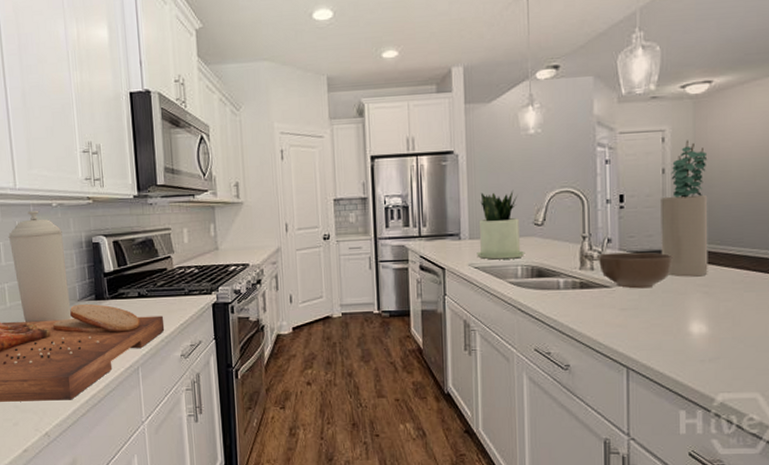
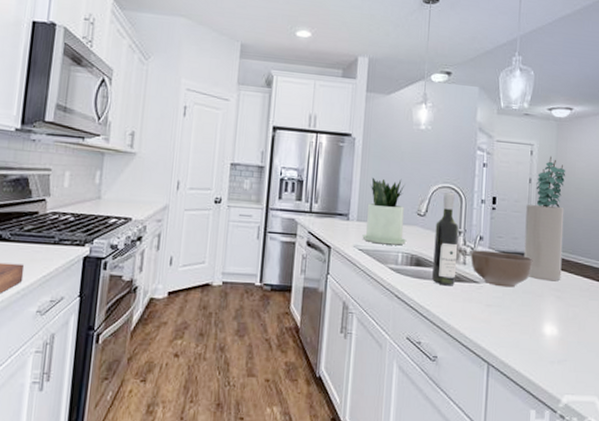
bottle: none [556,197,584,294] -> present [432,193,459,286]

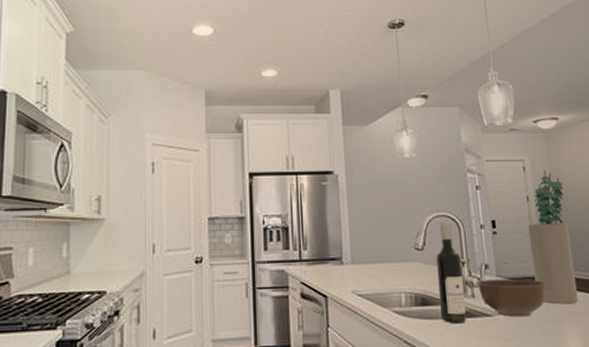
planter: present [362,177,407,246] -> none [359,212,408,287]

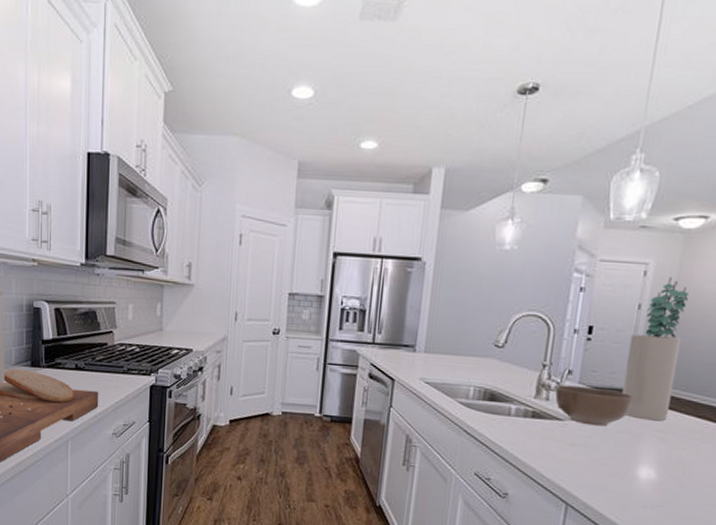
bottle: present [436,222,467,324] -> none [507,321,544,423]

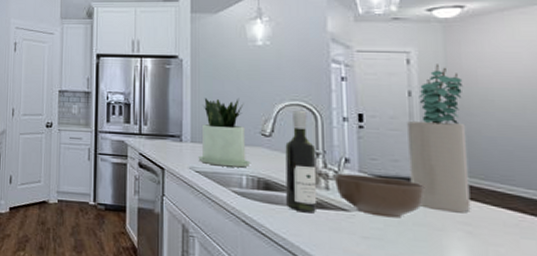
planter: none [429,305,482,379] -> present [198,98,251,168]
bottle: none [507,321,544,423] -> present [285,111,318,214]

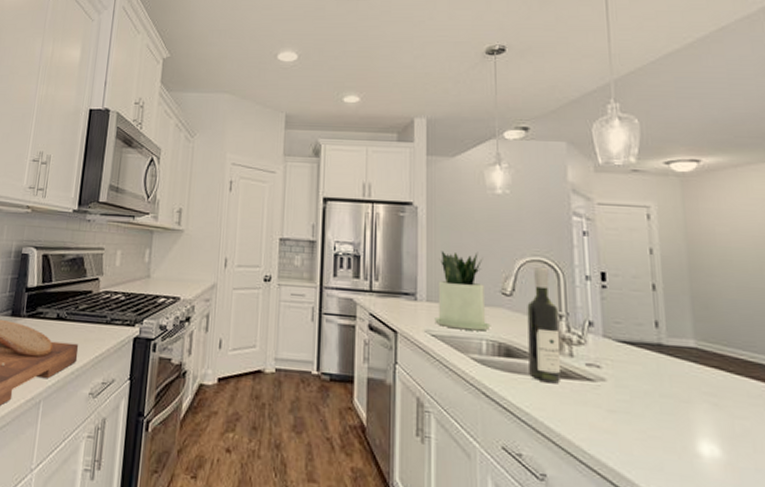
bowl: present [333,173,425,218] -> none [577,338,670,389]
vase: present [406,64,471,214] -> none [648,220,716,383]

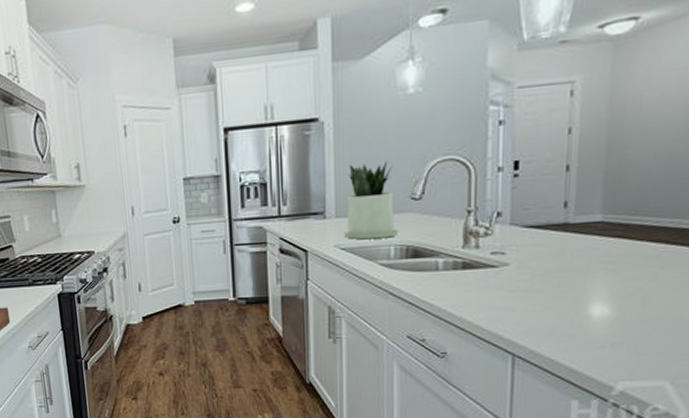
bottle: present [527,267,562,384] -> none [435,166,468,276]

